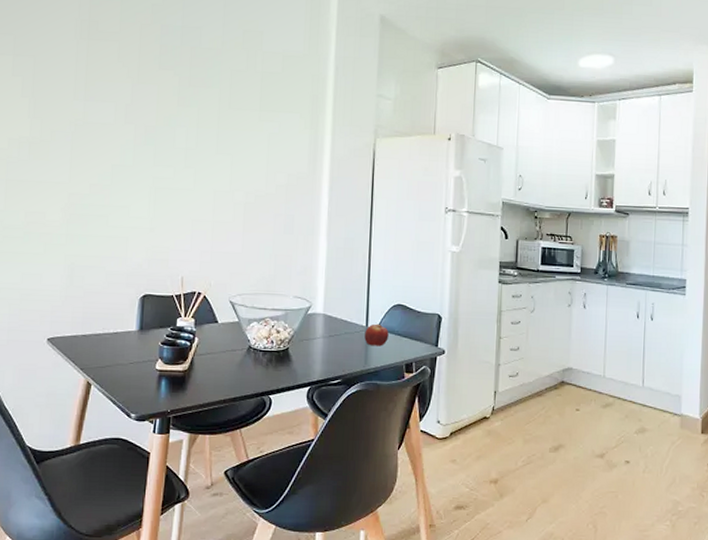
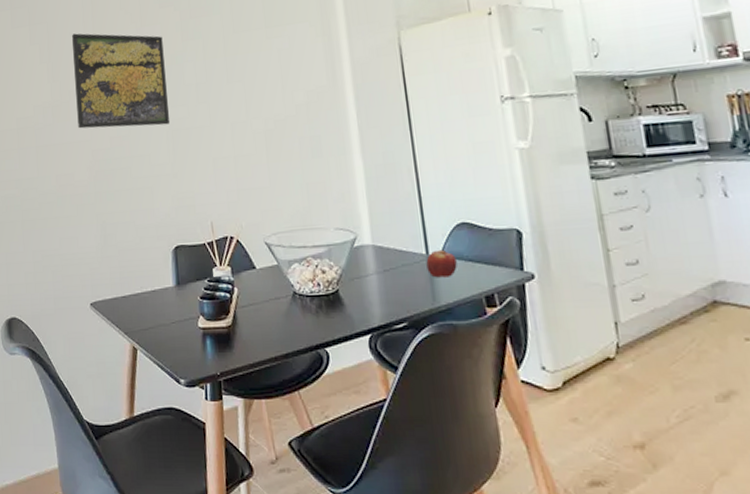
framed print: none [56,74,158,182] -> present [71,33,171,129]

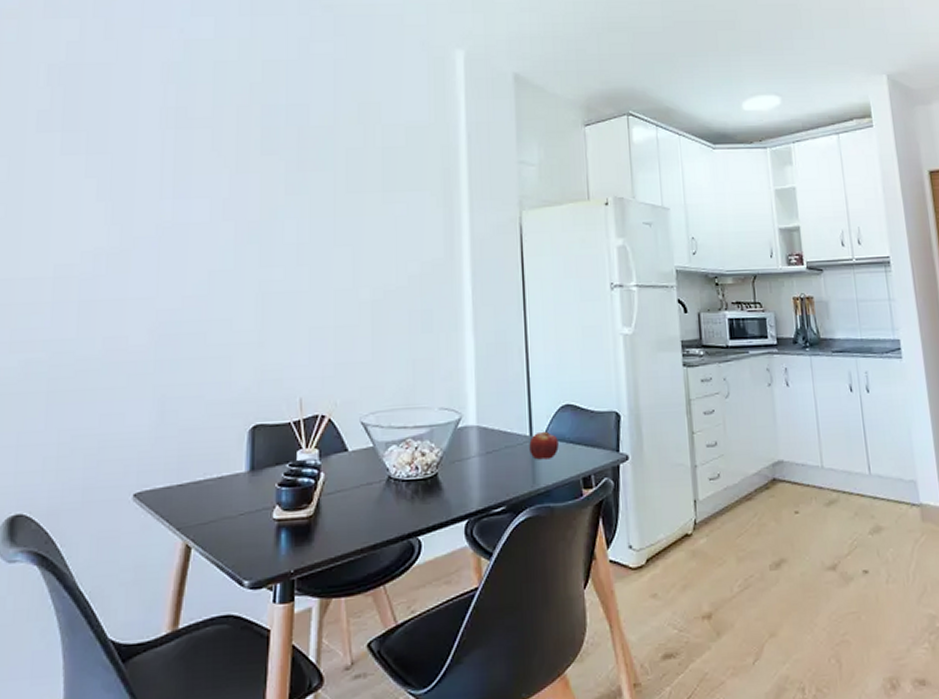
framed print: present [71,33,171,129] -> none [141,171,262,287]

